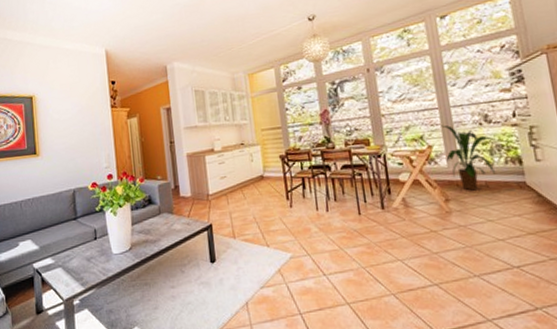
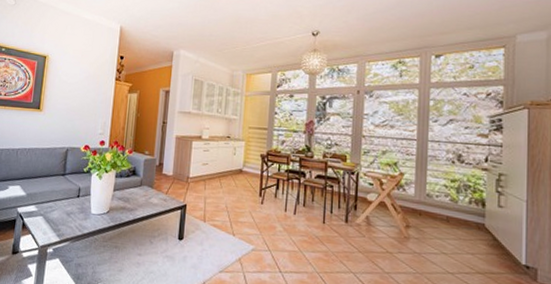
house plant: present [441,125,499,191] -> none [414,156,467,223]

